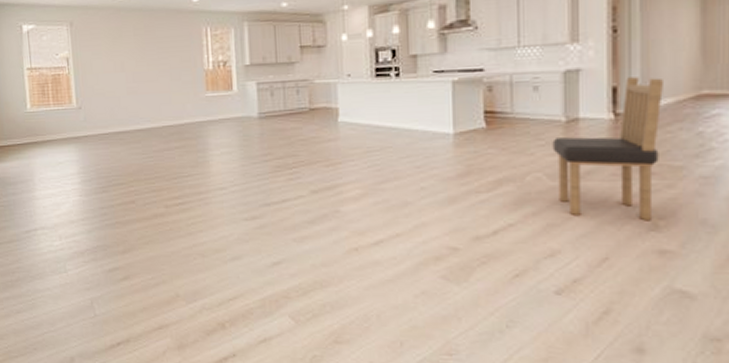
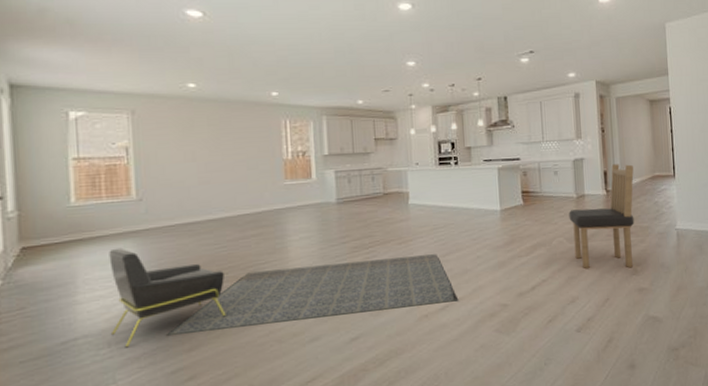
armchair: none [57,152,154,243] -> present [109,247,226,348]
area rug: none [105,181,396,237] -> present [167,254,459,336]

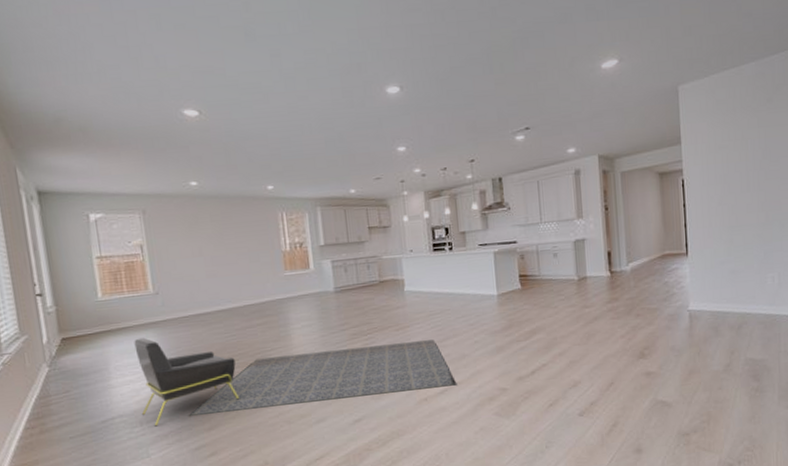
dining chair: present [569,164,635,269] -> none [569,243,642,353]

